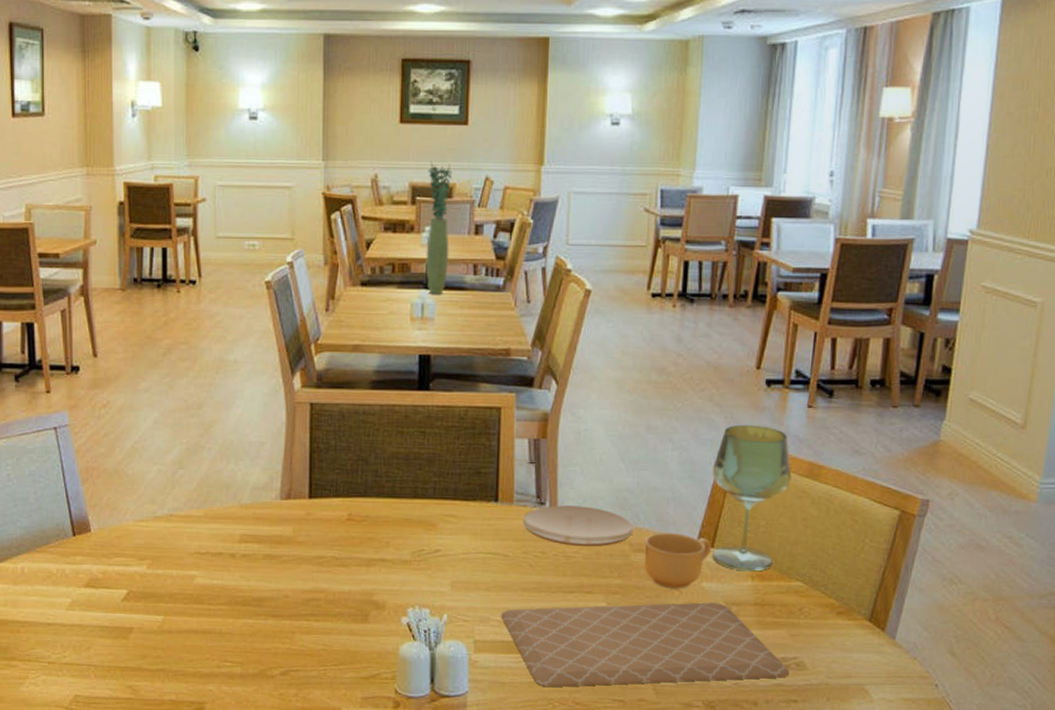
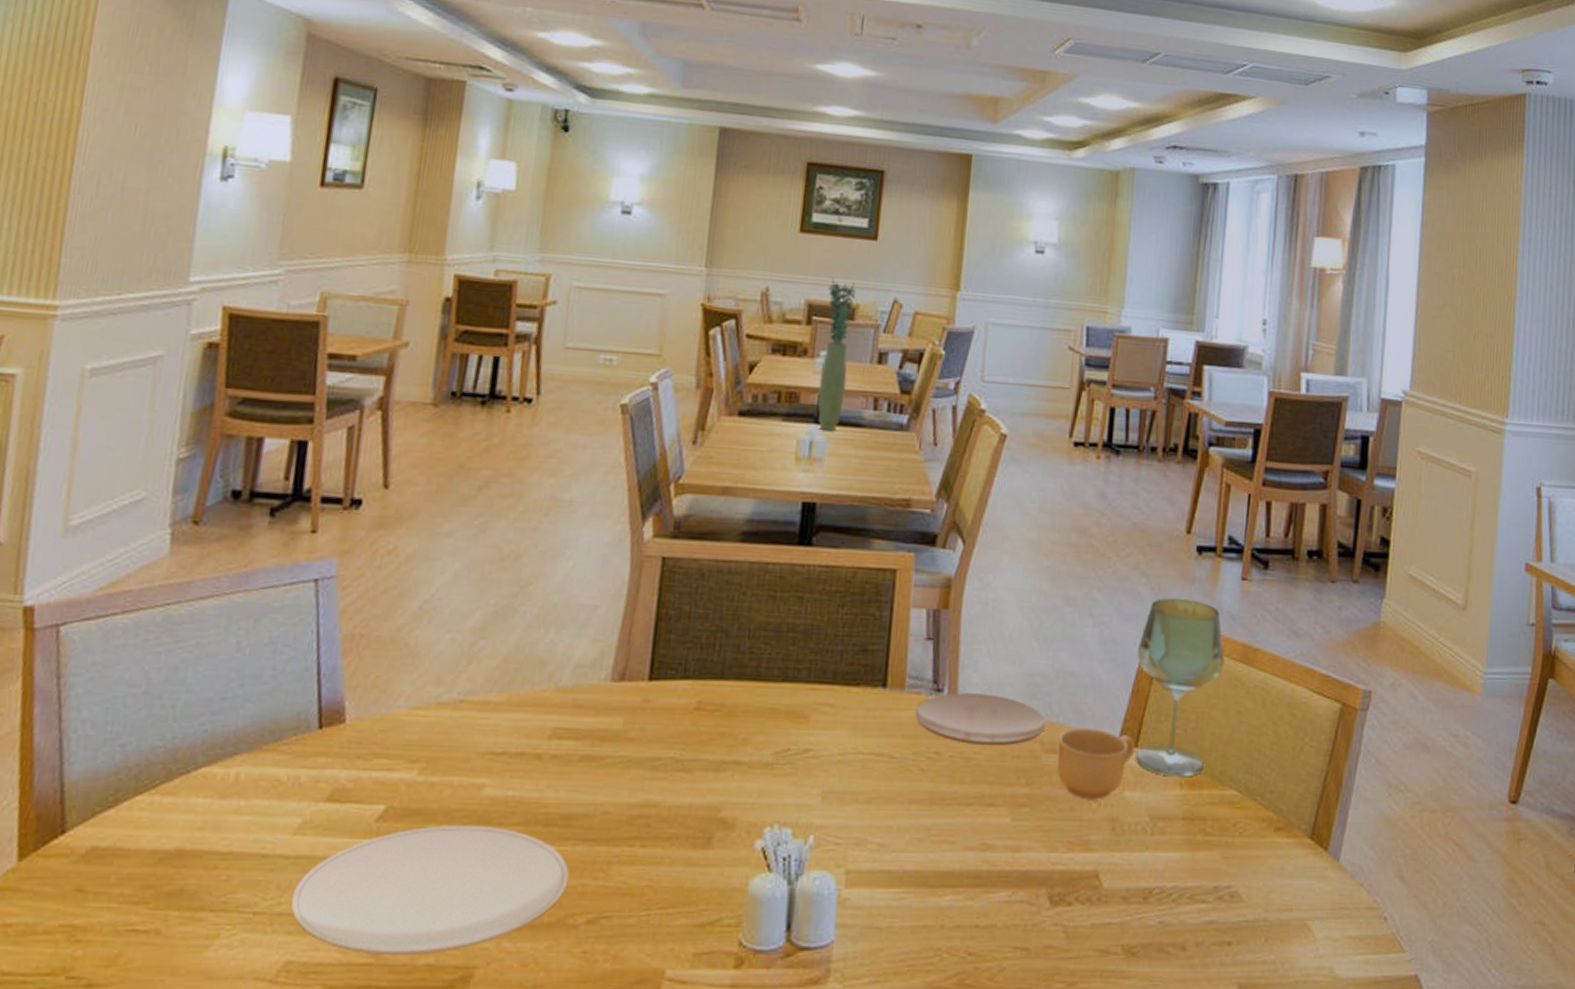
plate: none [72,604,264,694] -> present [290,825,569,956]
placemat: present [501,602,790,688] -> none [882,817,1223,933]

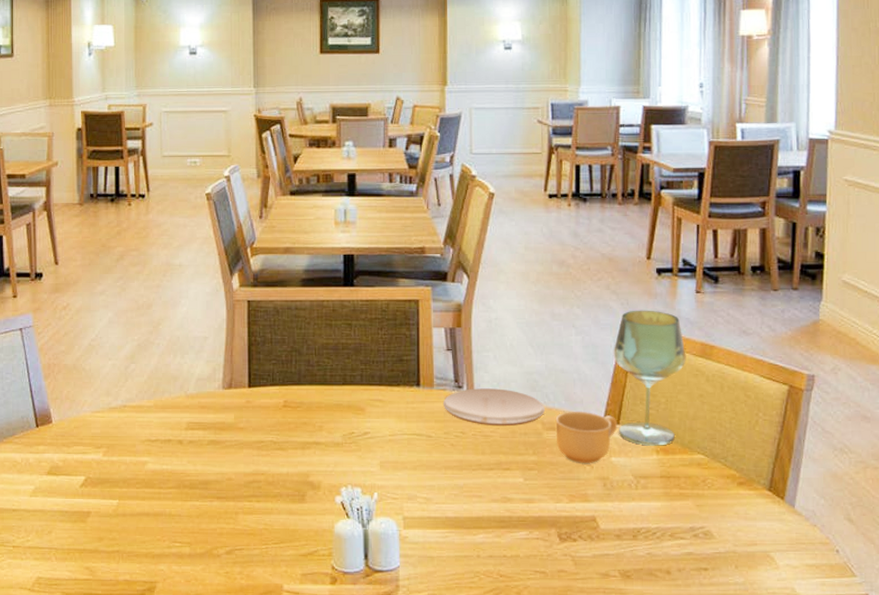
plate: present [290,825,569,956] -> none [35,489,210,574]
vase: present [817,277,857,430] -> none [346,85,367,200]

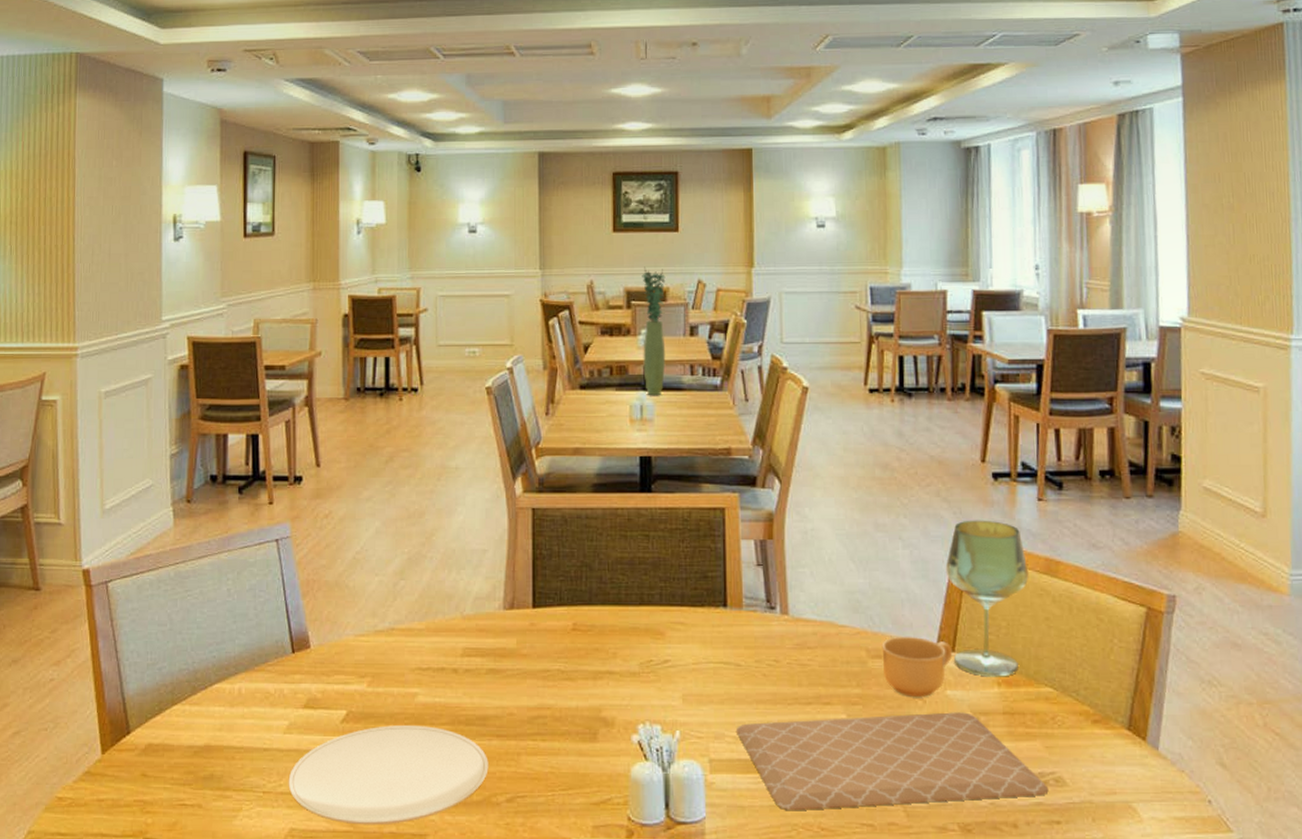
plate: none [35,489,210,574] -> present [288,725,489,825]
vase: none [346,85,367,200] -> present [642,266,666,395]
placemat: none [427,476,698,561] -> present [737,712,1049,811]
plate: present [442,388,545,427] -> none [753,610,869,654]

